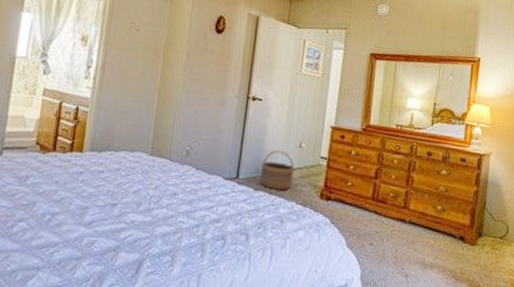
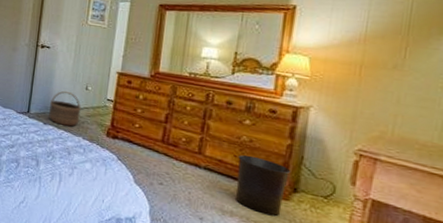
waste bin: none [434,205,476,263] -> present [235,154,290,216]

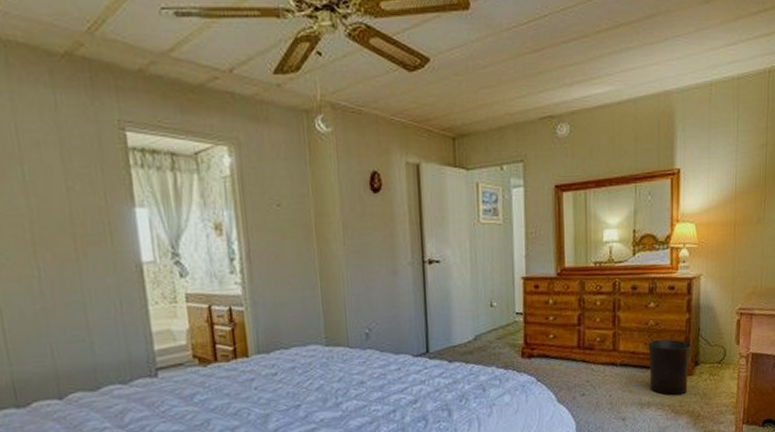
basket: present [49,90,81,127] -> none [451,313,490,359]

